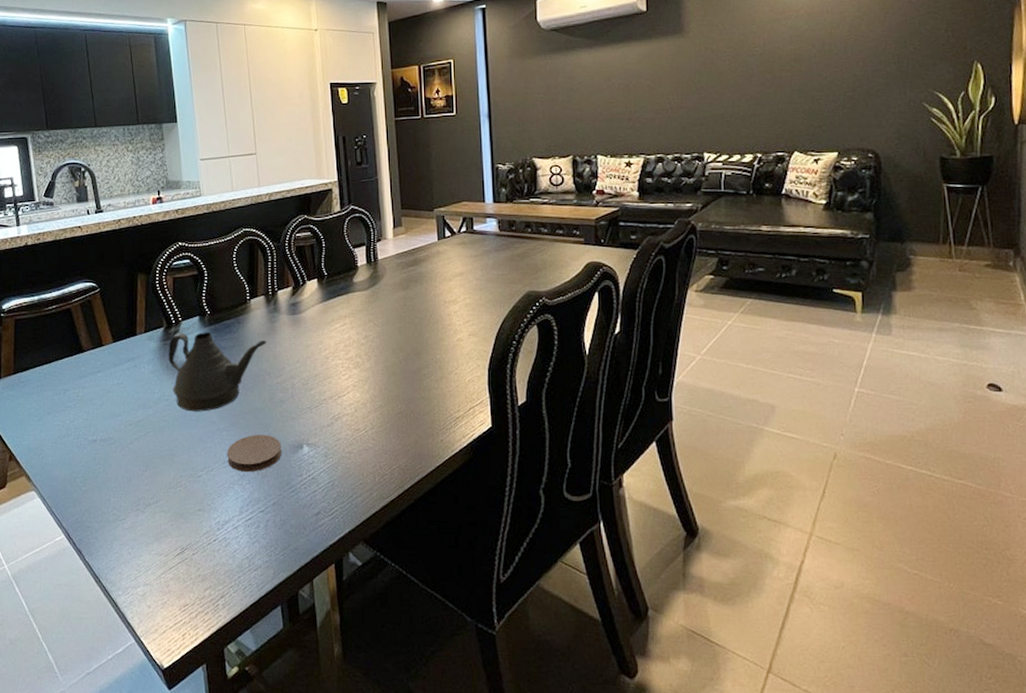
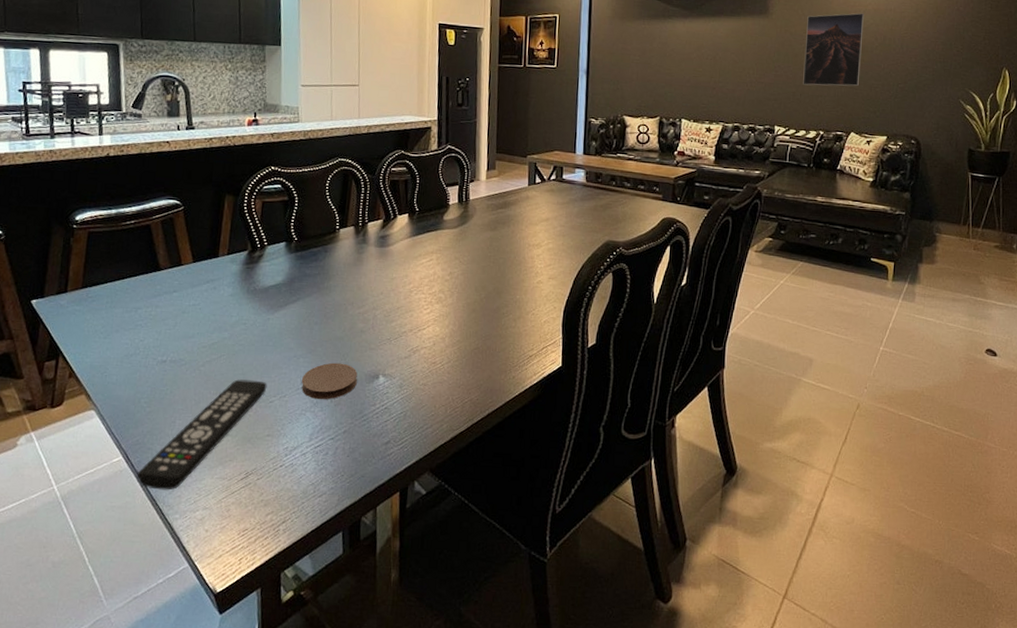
remote control: none [79,455,194,568] -> present [136,379,267,491]
teapot: present [168,332,267,412] -> none [249,257,352,338]
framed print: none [729,19,799,105] -> present [803,13,864,86]

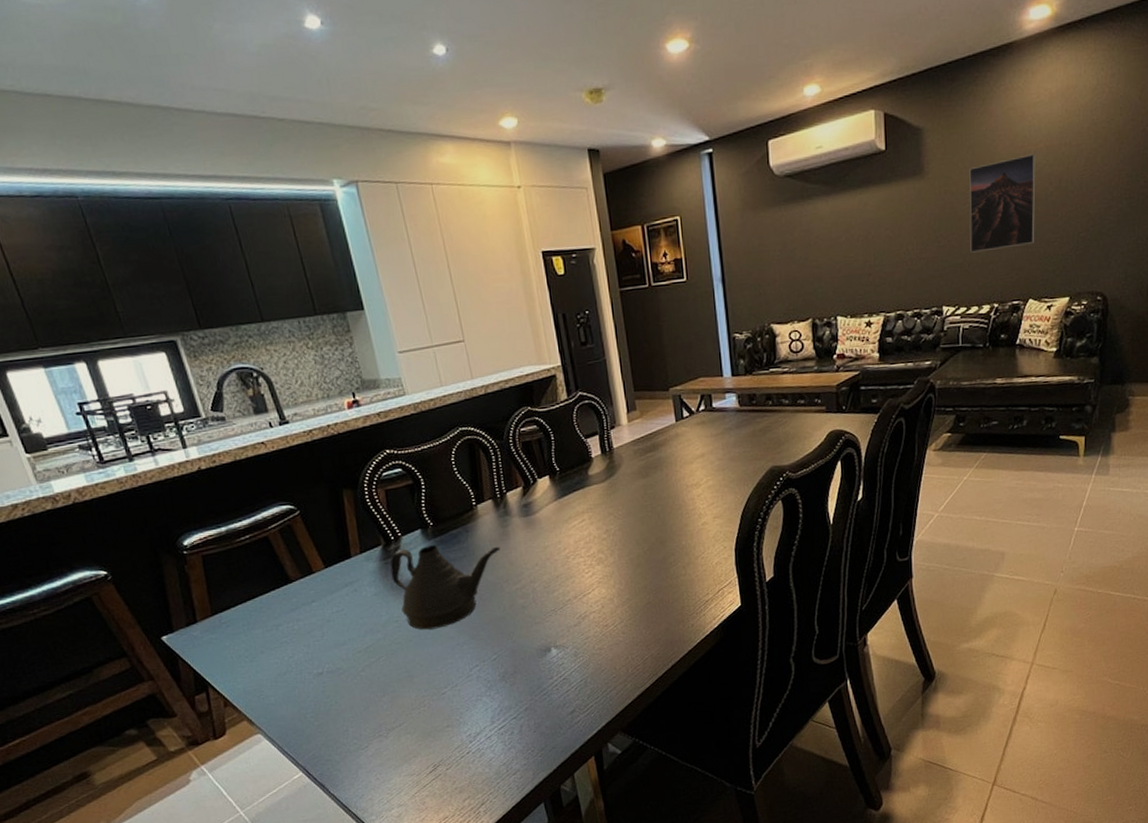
remote control: present [136,379,267,491] -> none [321,675,436,797]
teapot: none [249,257,352,338] -> present [390,545,501,630]
coaster: present [301,362,358,400] -> none [470,642,529,683]

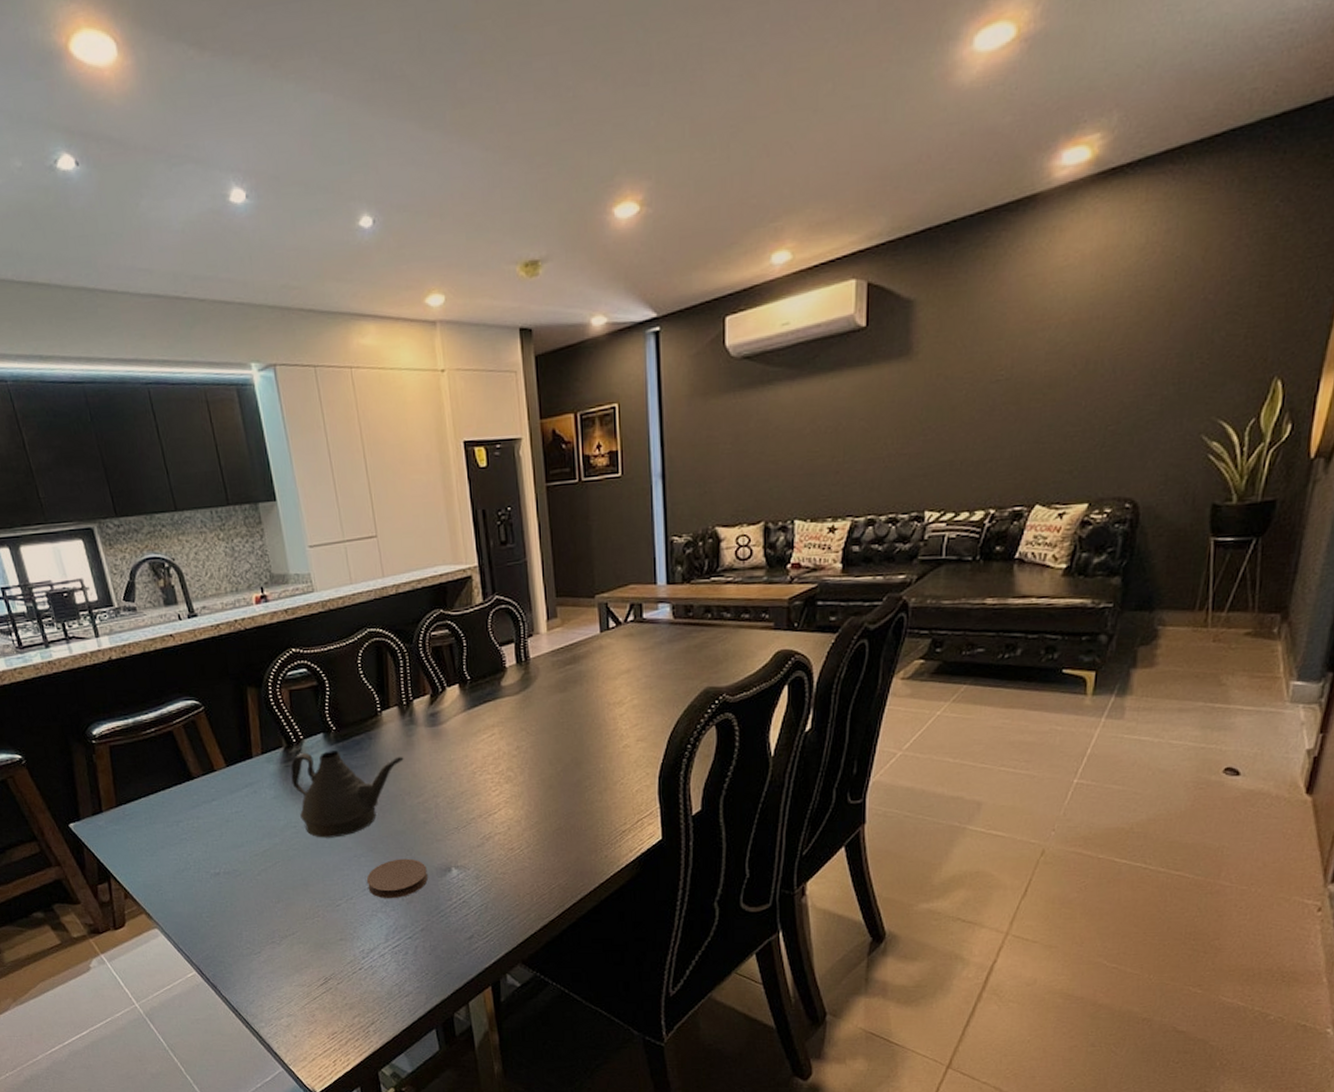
coaster: none [470,642,529,683] -> present [366,858,428,899]
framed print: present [969,153,1036,253] -> none [964,329,1057,449]

